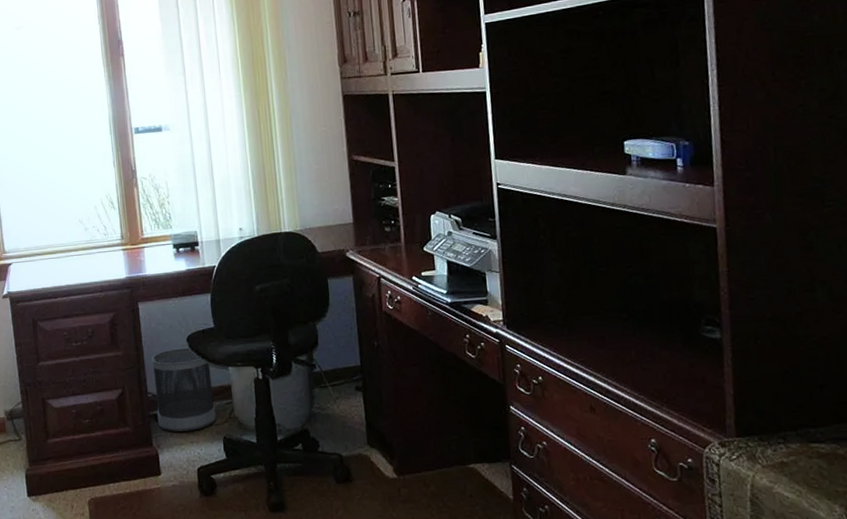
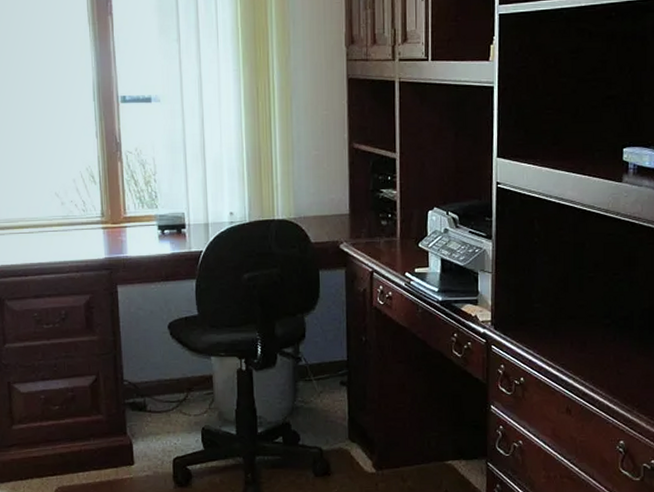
wastebasket: present [151,348,217,432] -> none [128,335,196,421]

